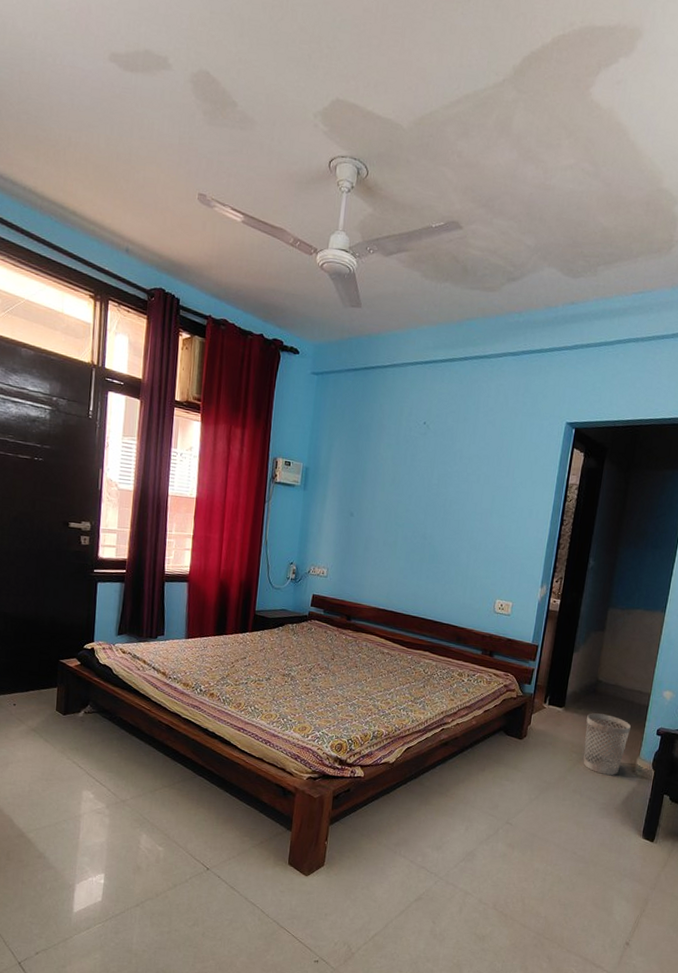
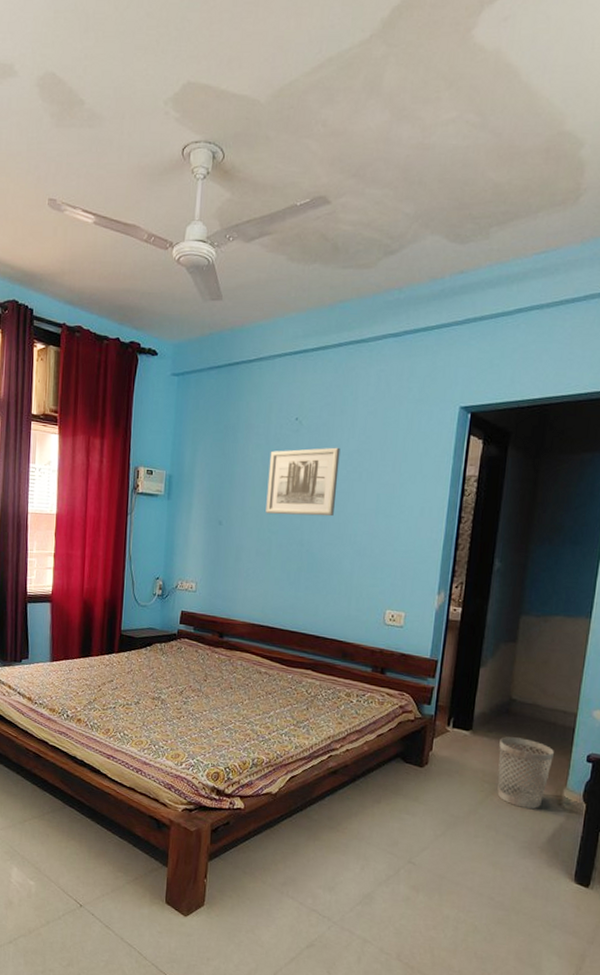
wall art: none [393,451,462,514] -> present [265,447,341,517]

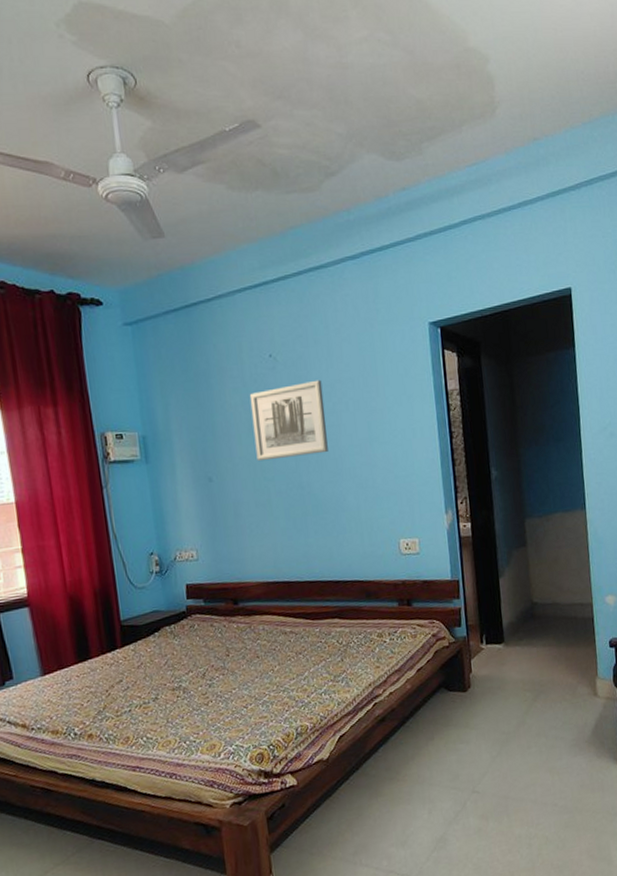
wastebasket: present [497,737,554,810] -> none [531,638,581,708]

